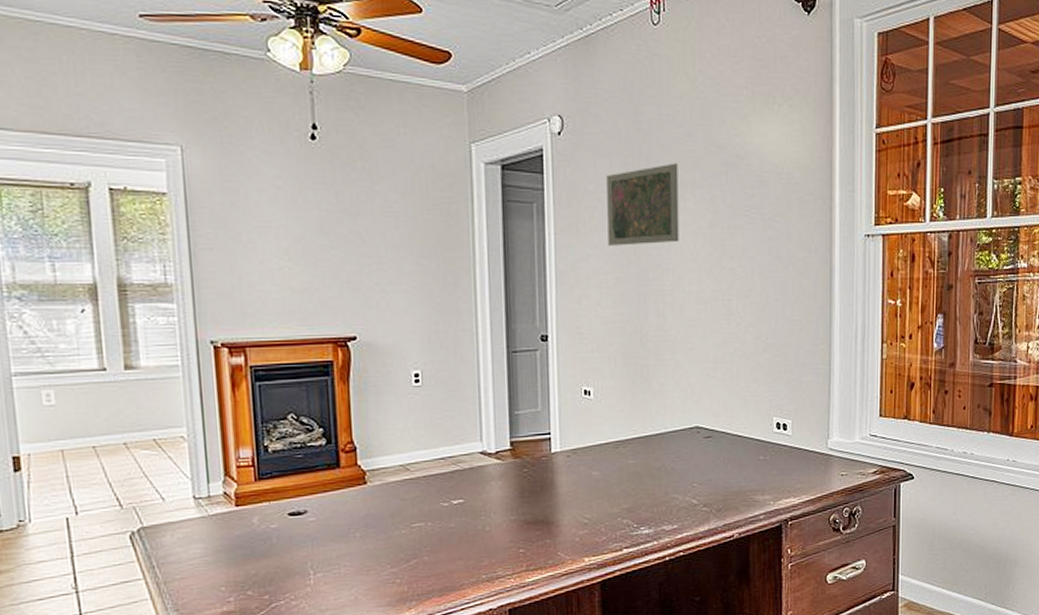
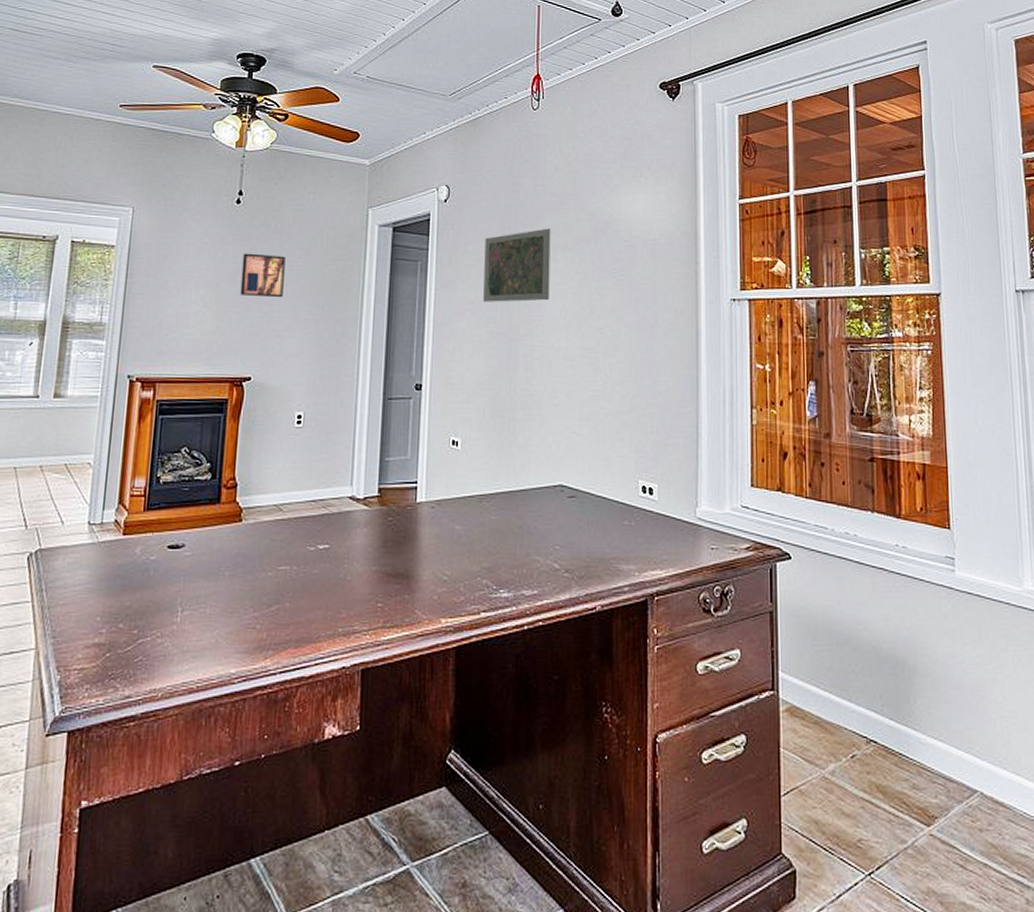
wall art: none [328,198,382,249] -> present [240,253,286,298]

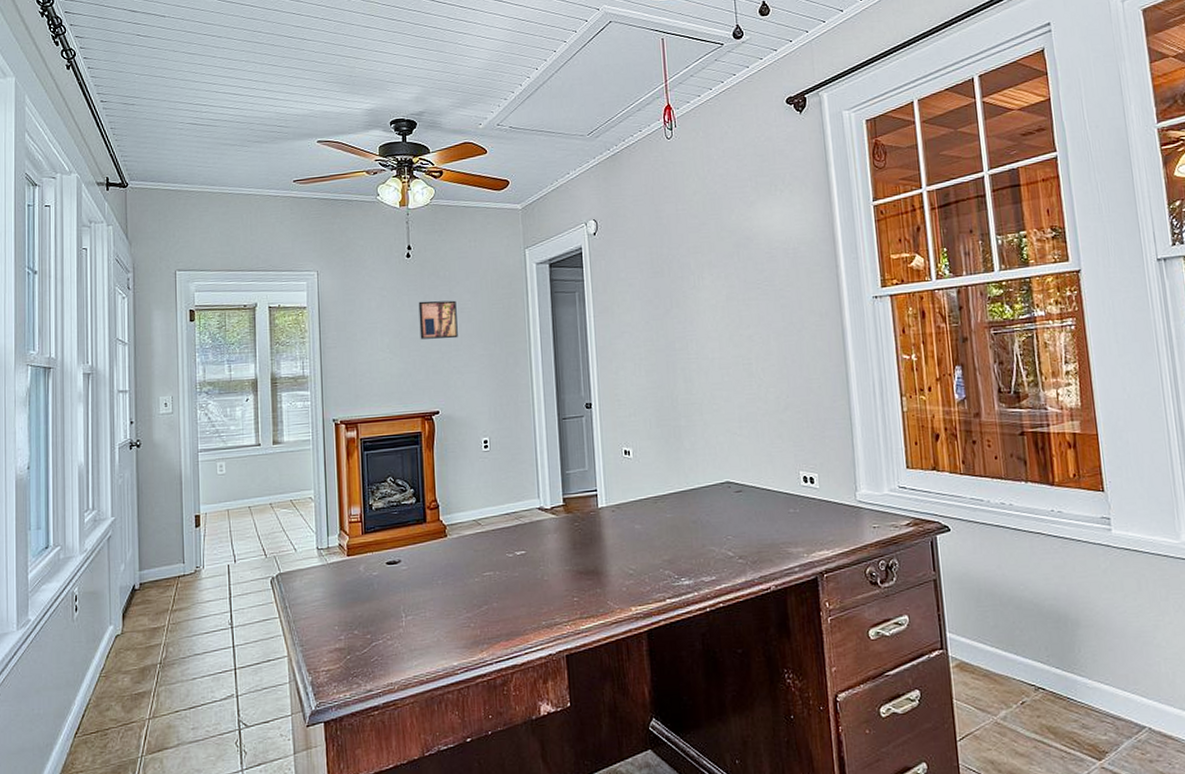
road map: present [483,228,551,302] -> none [635,249,700,323]

